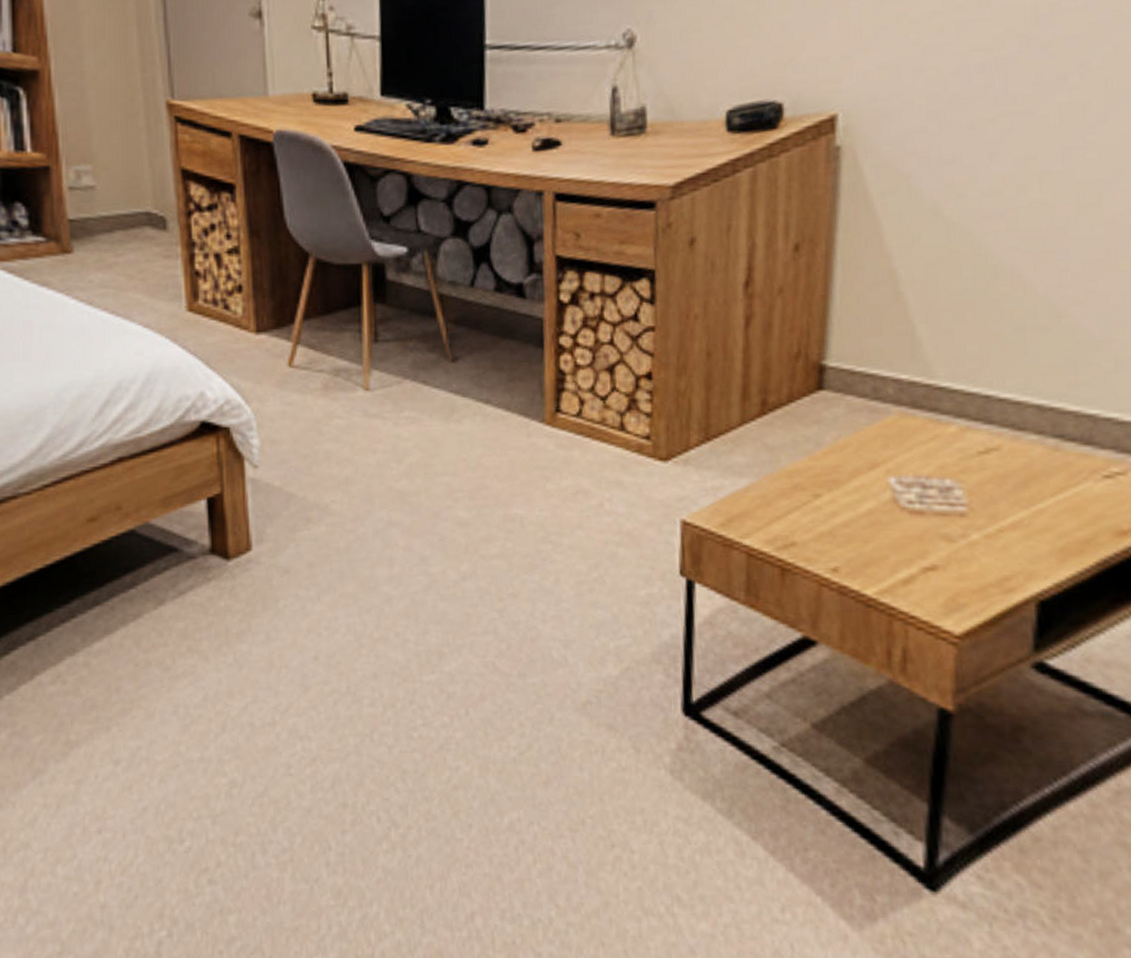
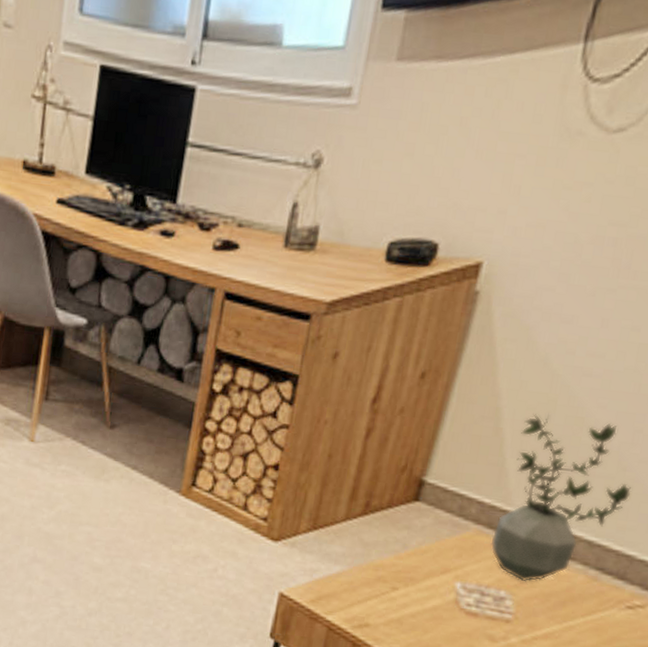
potted plant: none [919,267,1074,465] -> present [490,414,632,582]

